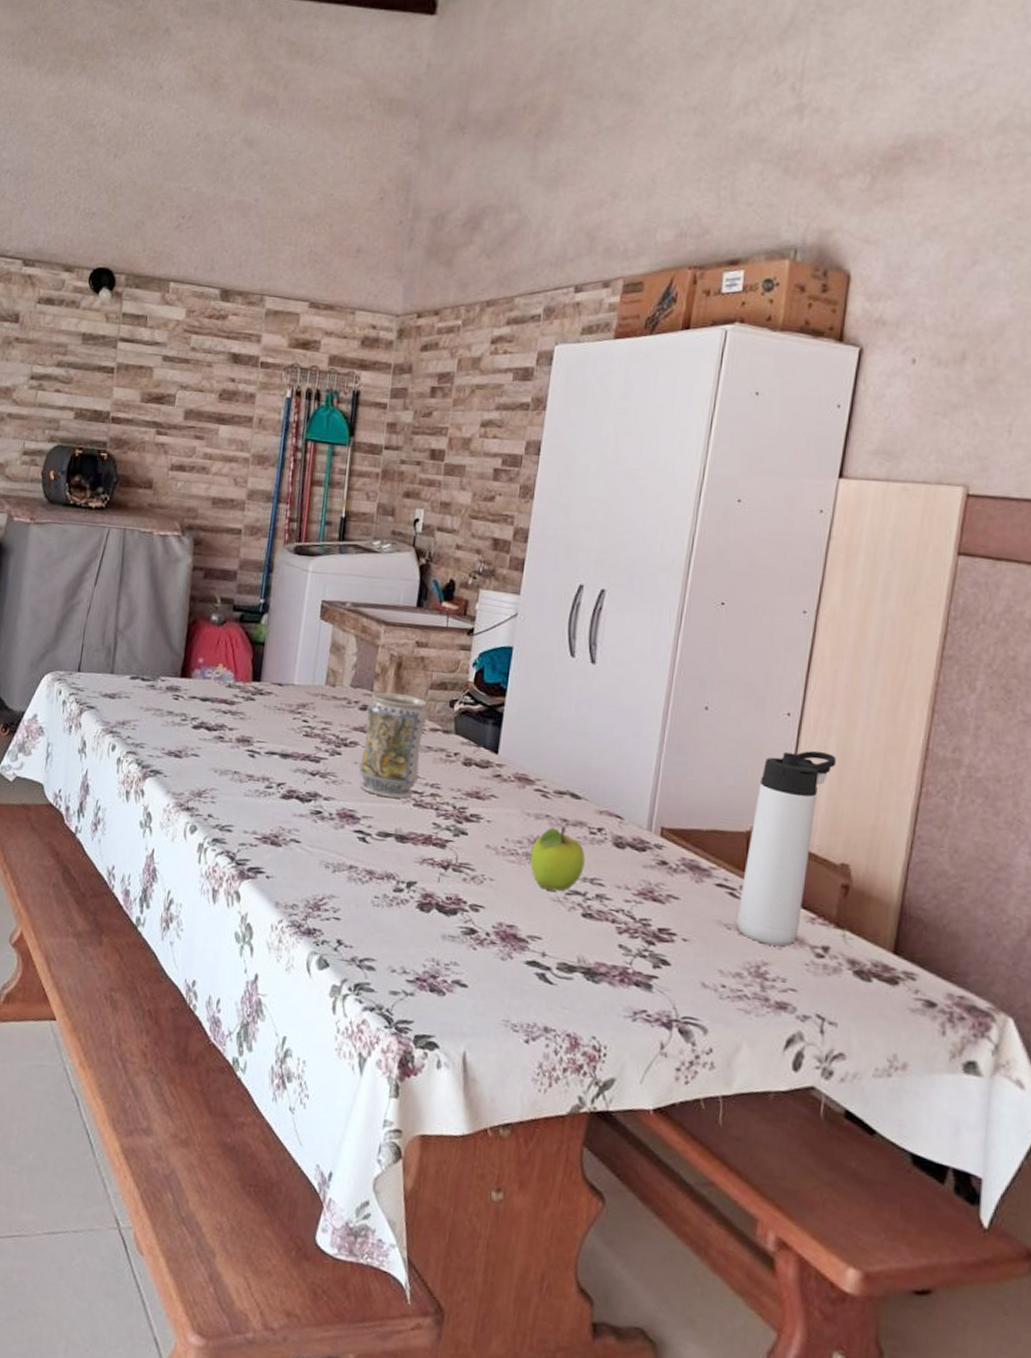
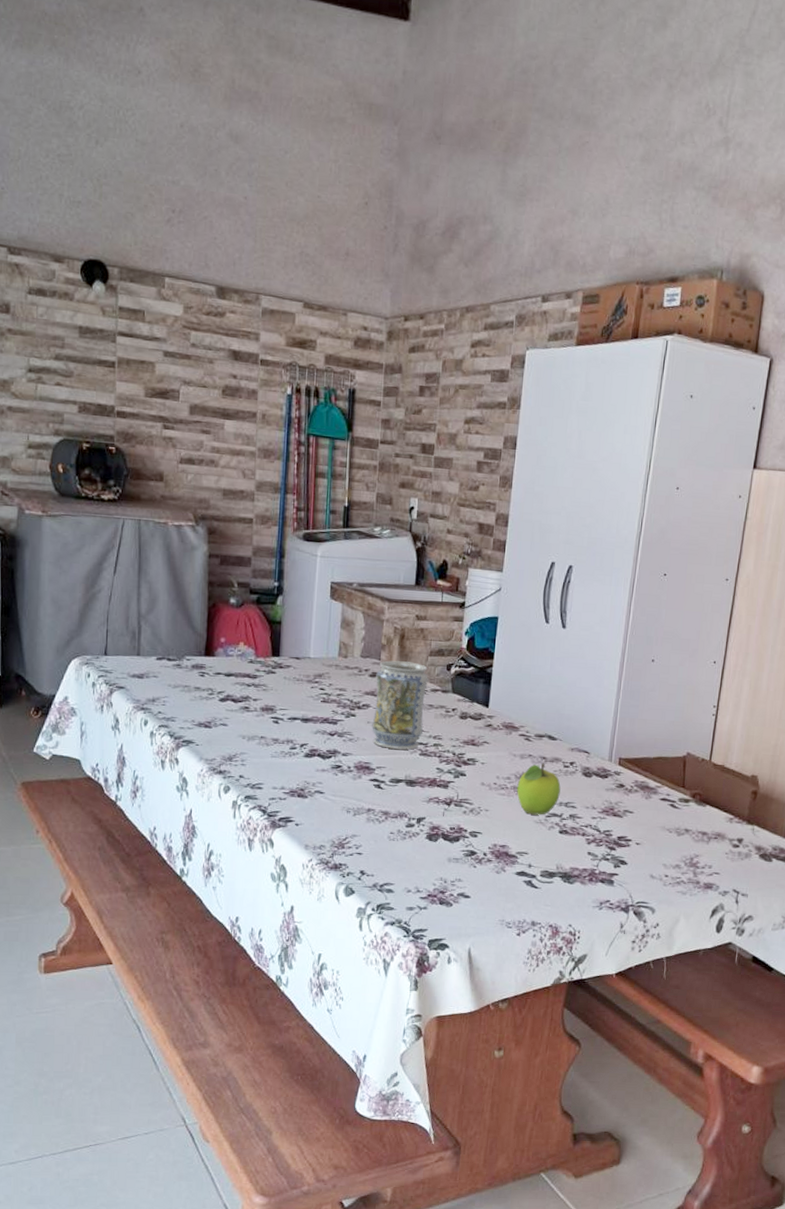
thermos bottle: present [737,750,837,947] -> none [676,690,750,842]

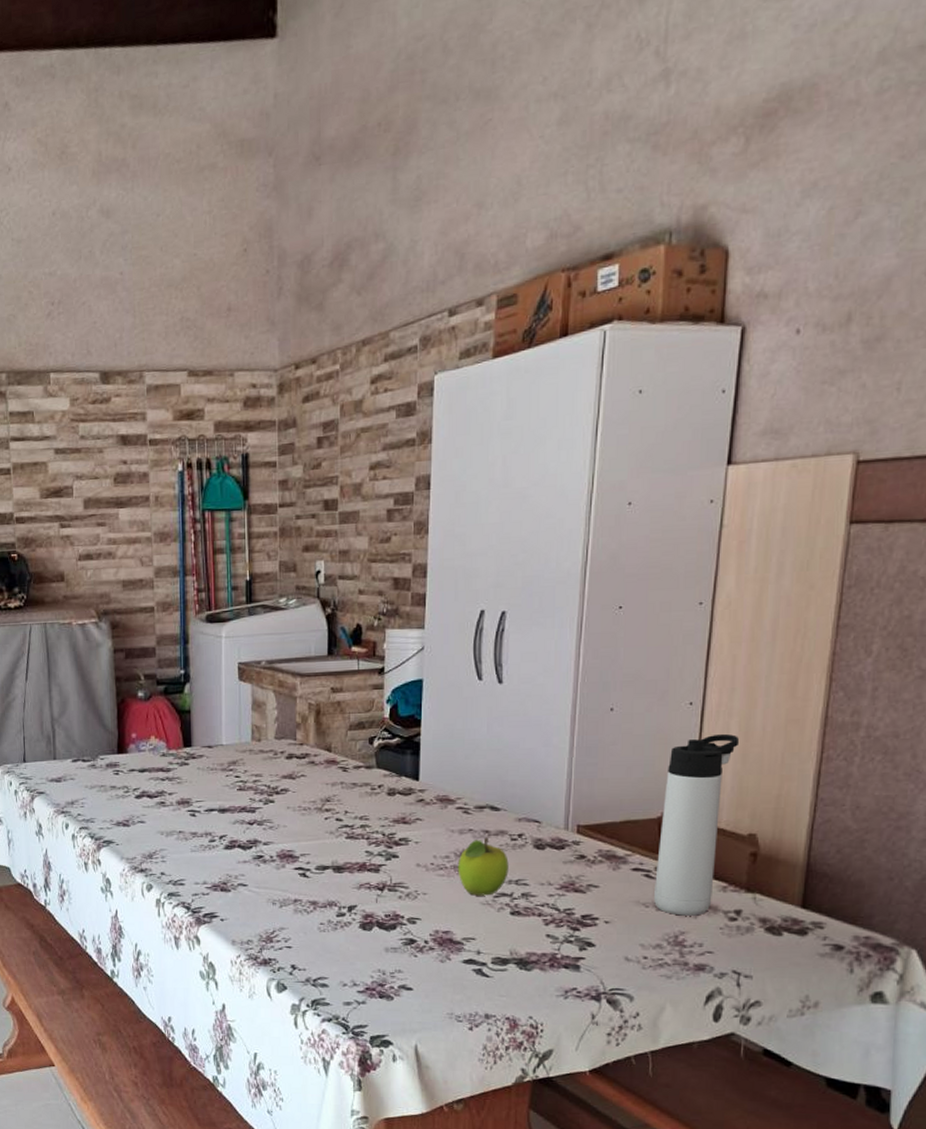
vase: present [372,660,428,750] -> none [292,739,349,834]
thermos bottle: none [676,690,750,842] -> present [654,733,740,916]

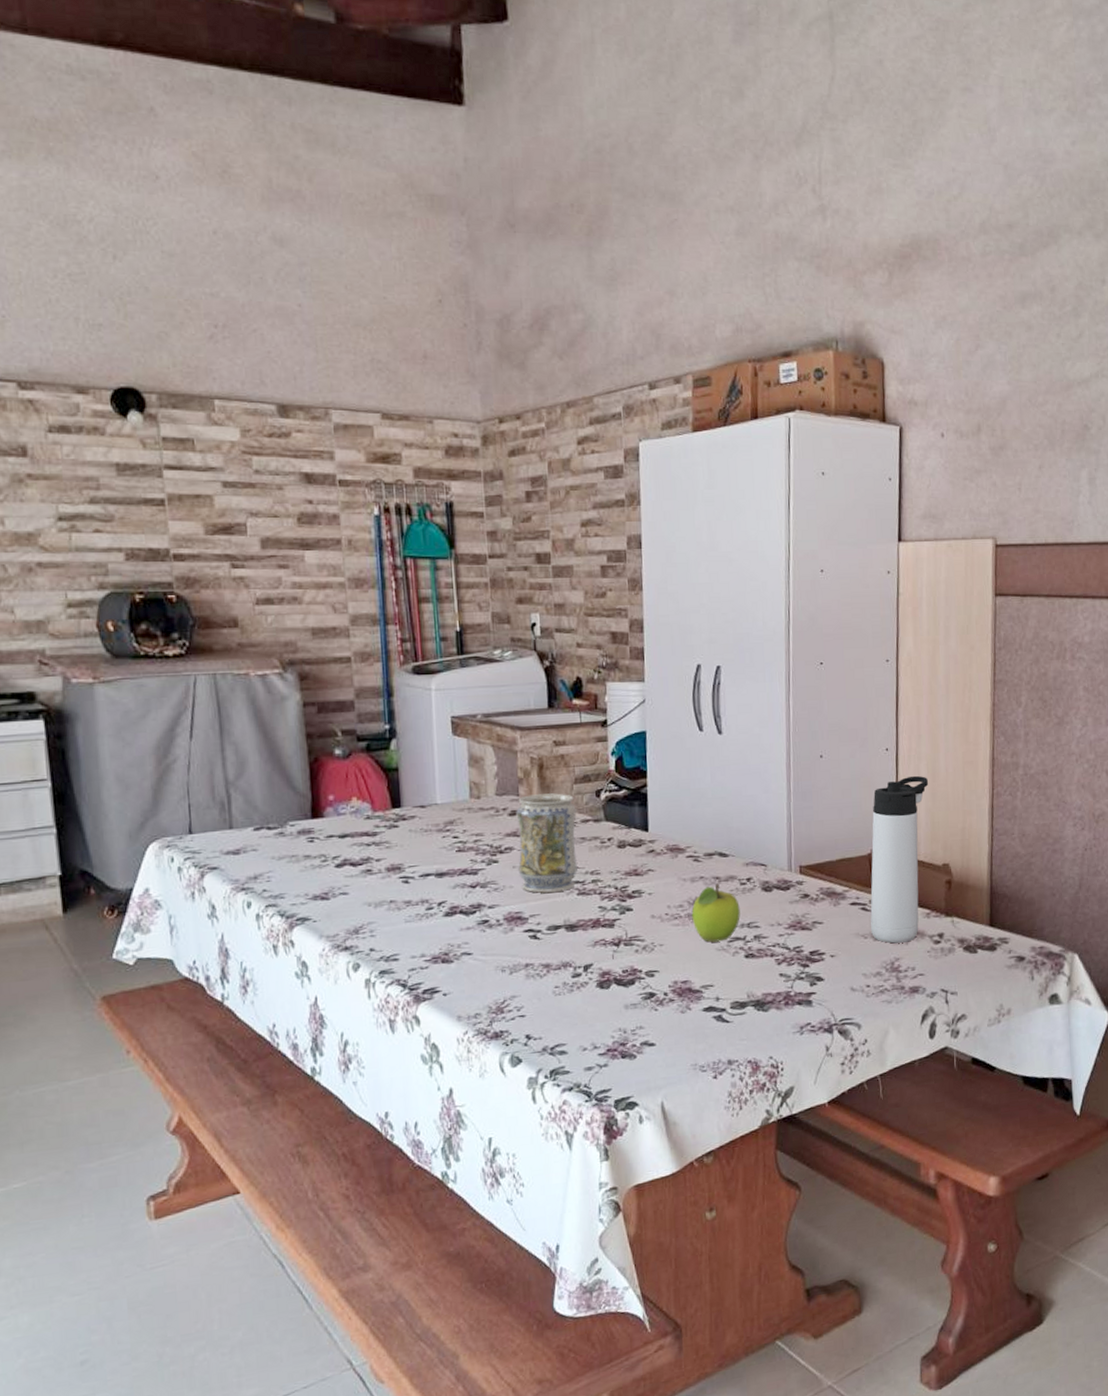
vase: none [292,739,349,834] -> present [516,793,578,893]

